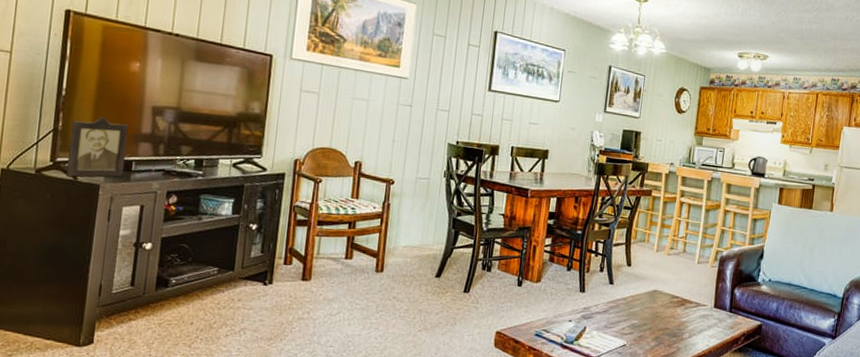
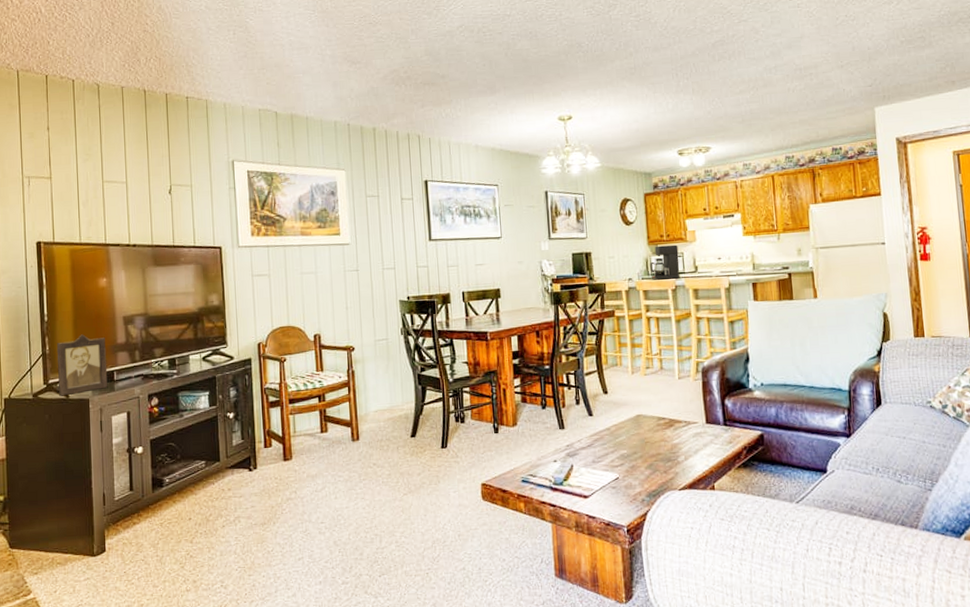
coffee maker: none [691,137,721,173] -> present [650,244,680,280]
kettle: present [747,156,768,178] -> none [711,254,734,277]

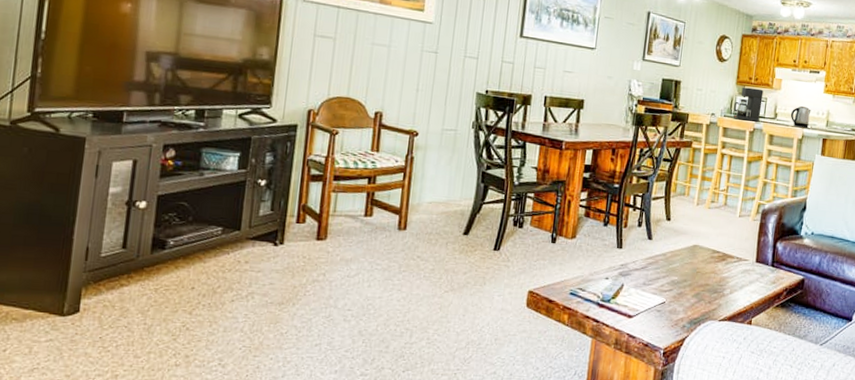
photo frame: present [56,334,108,396] -> none [44,62,119,130]
kettle: none [711,254,734,277] -> present [790,106,811,129]

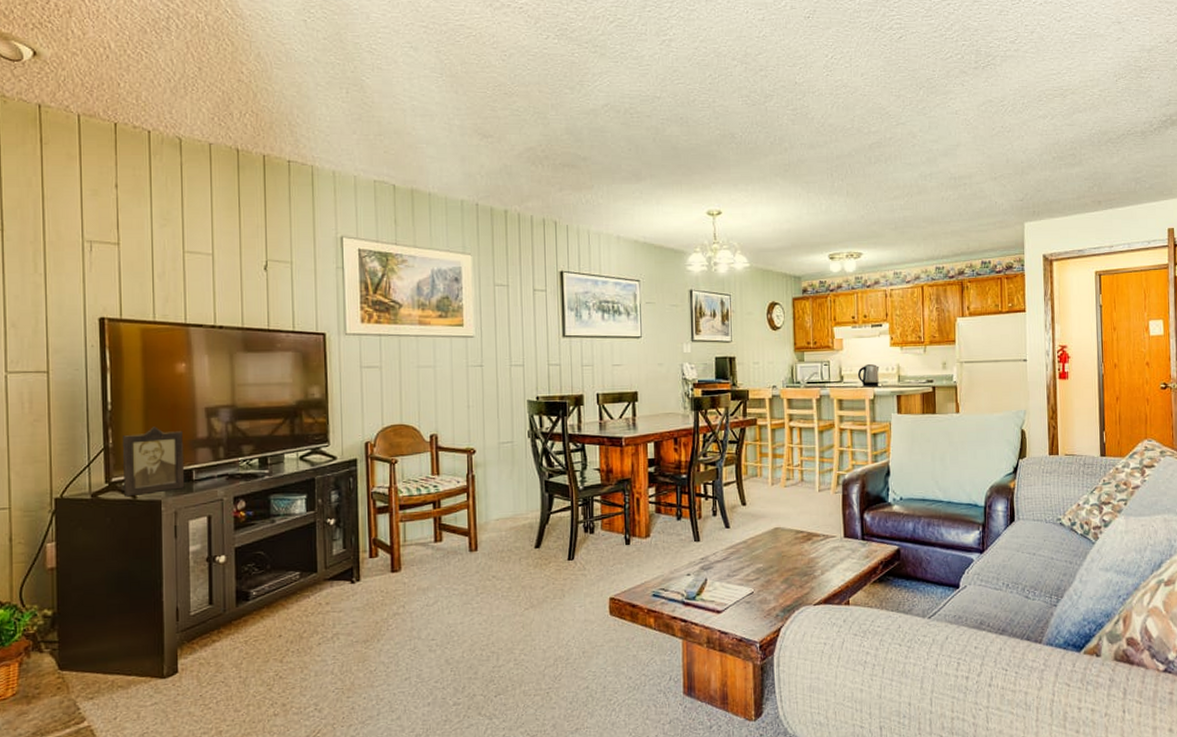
photo frame: none [44,62,119,130] -> present [121,426,185,497]
coffee maker: present [733,87,764,123] -> none [795,352,825,389]

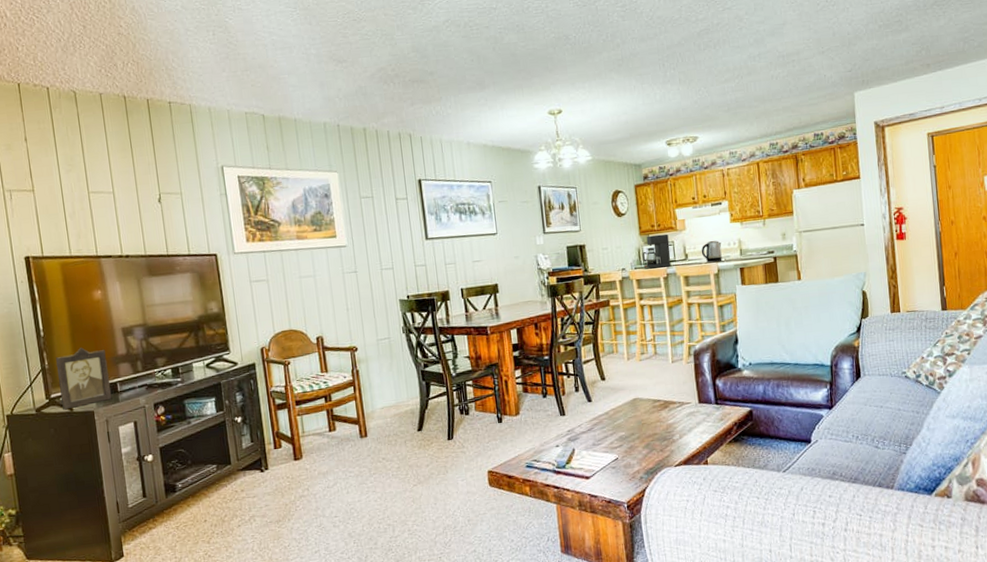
coffee maker: none [795,352,825,389] -> present [642,234,671,269]

